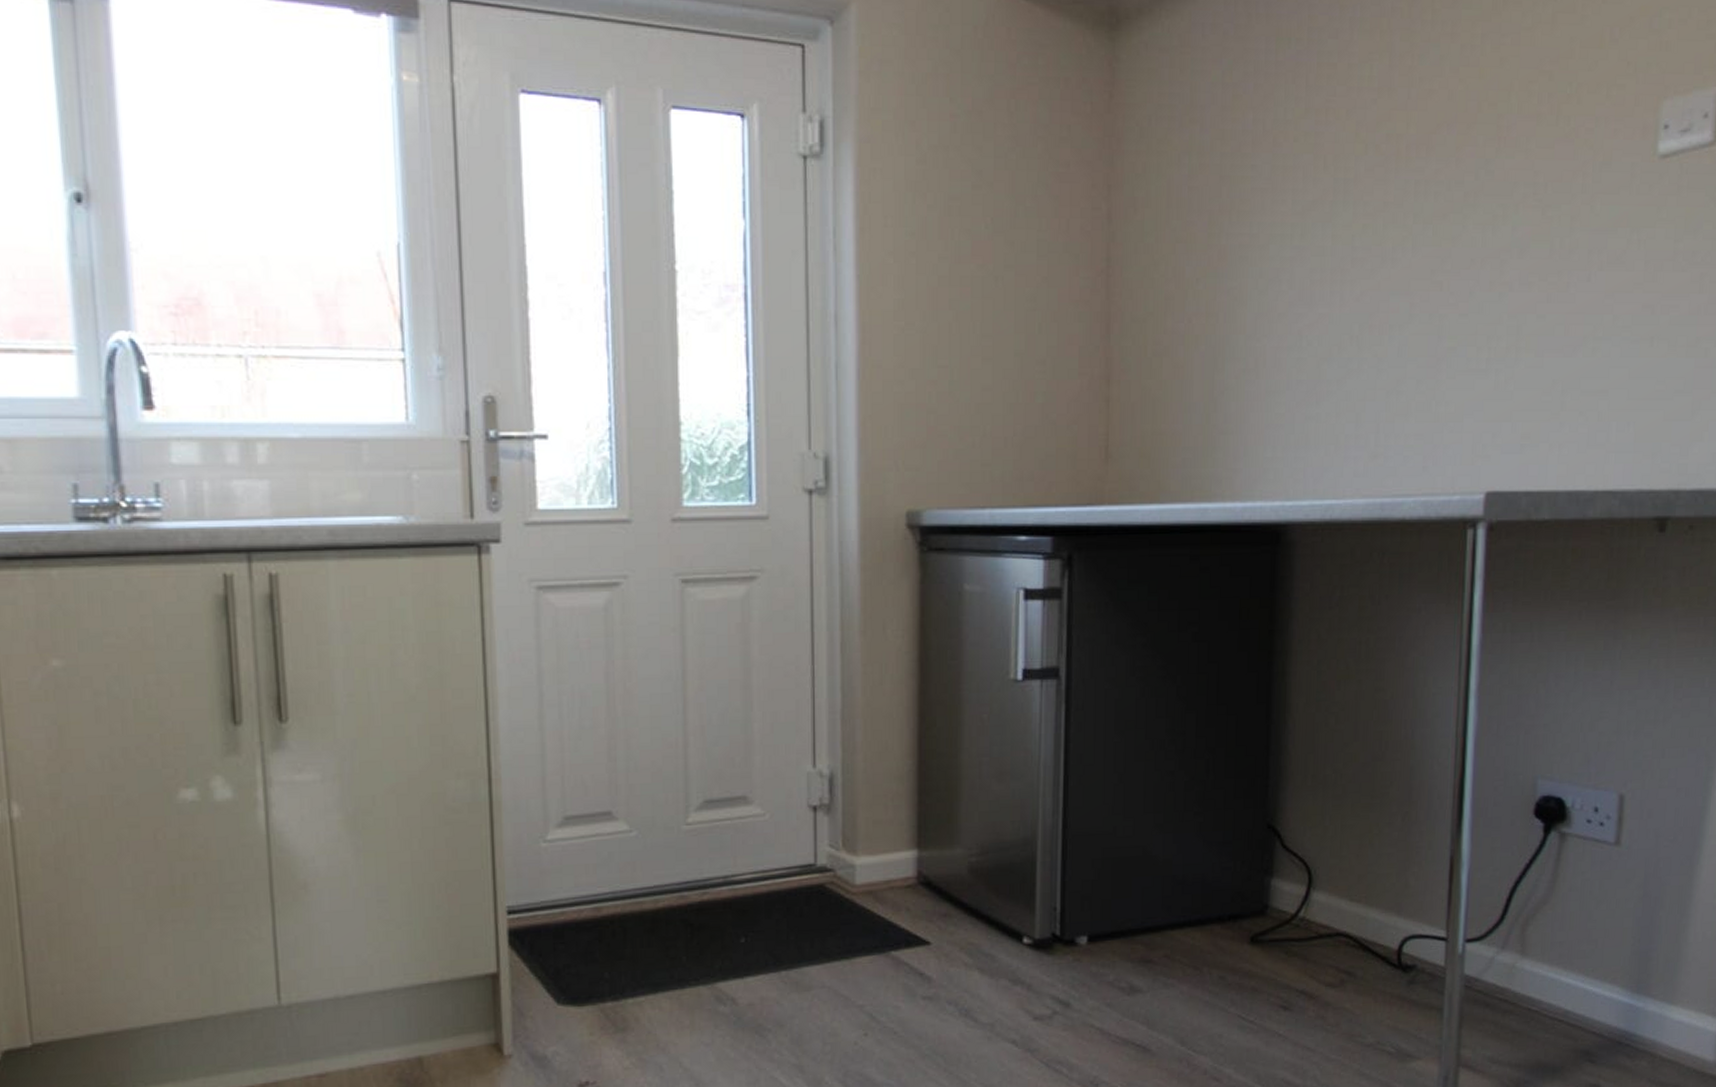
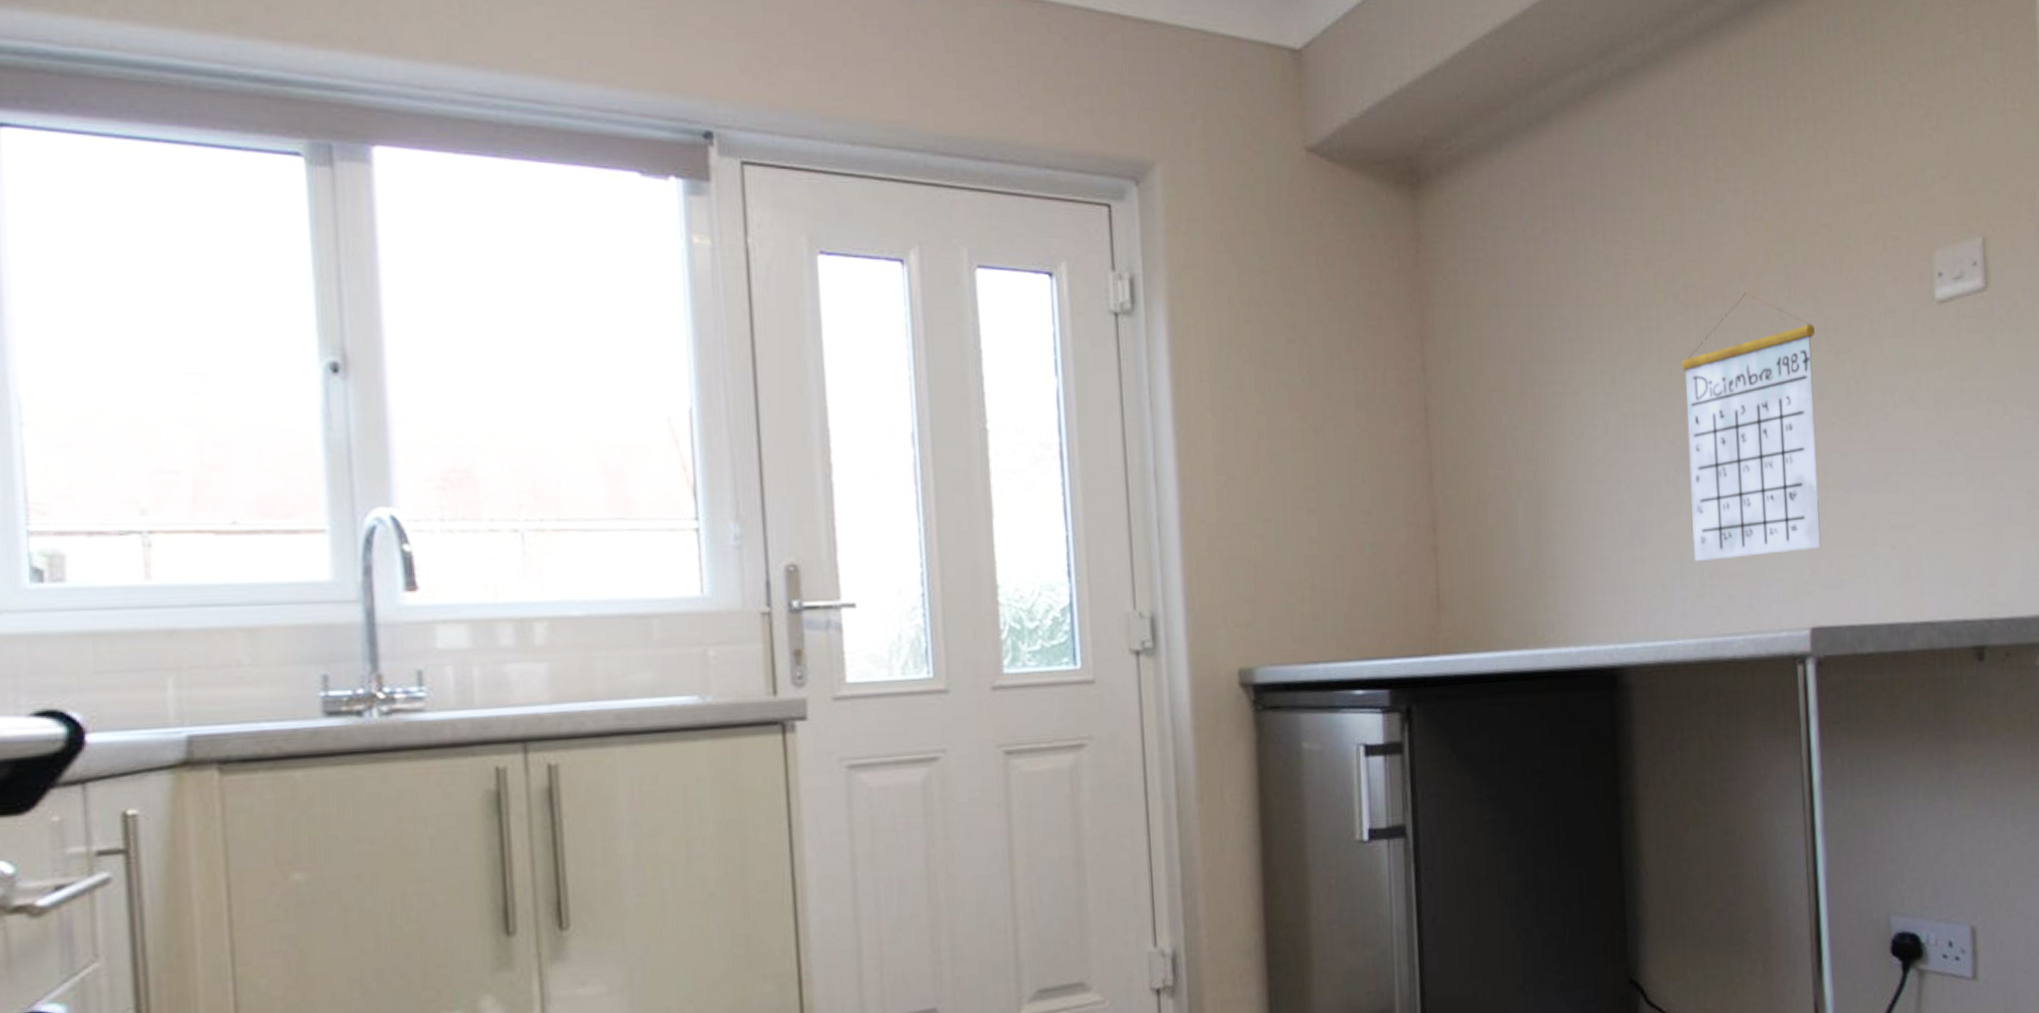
calendar: none [1370,143,1522,422] -> present [1681,292,1821,562]

